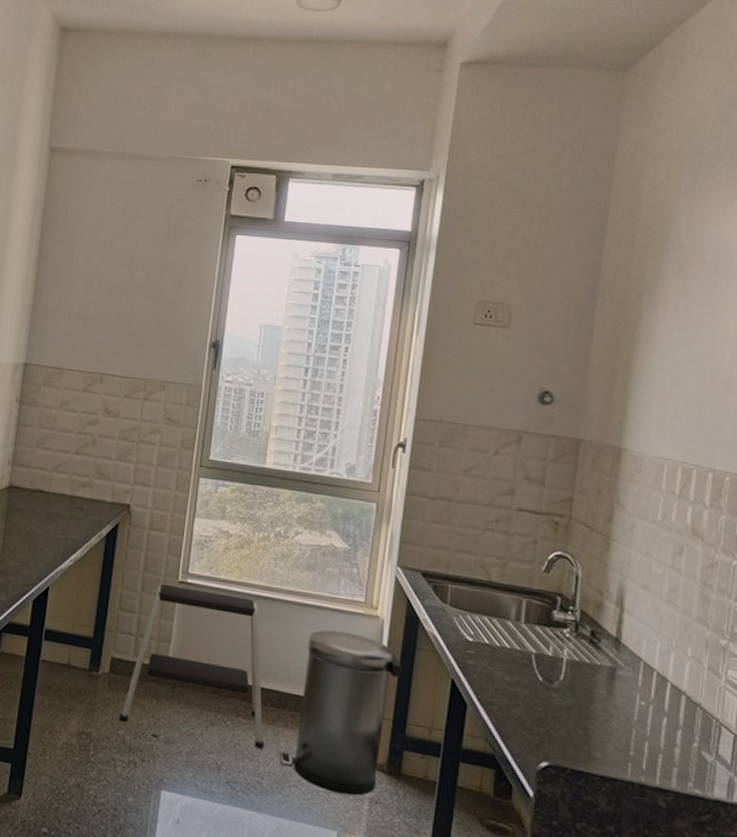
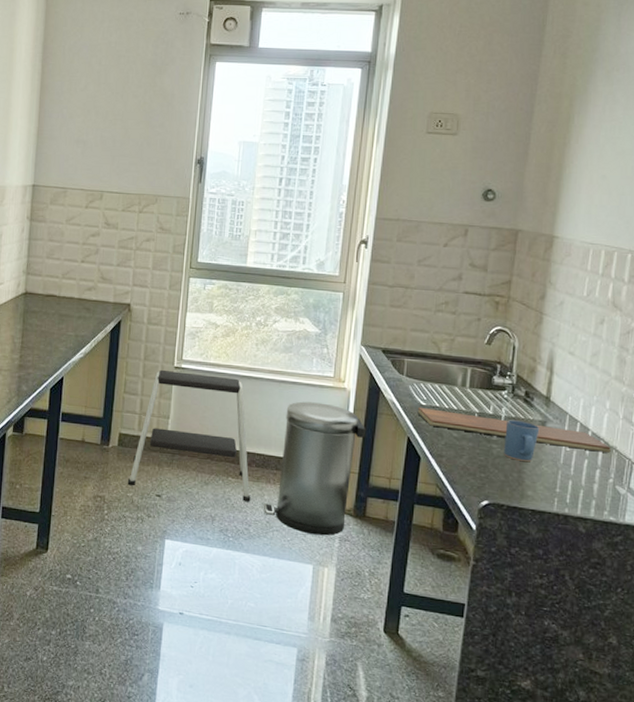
chopping board: none [463,643,696,710] -> present [417,407,612,453]
mug: none [566,664,609,717] -> present [504,420,540,463]

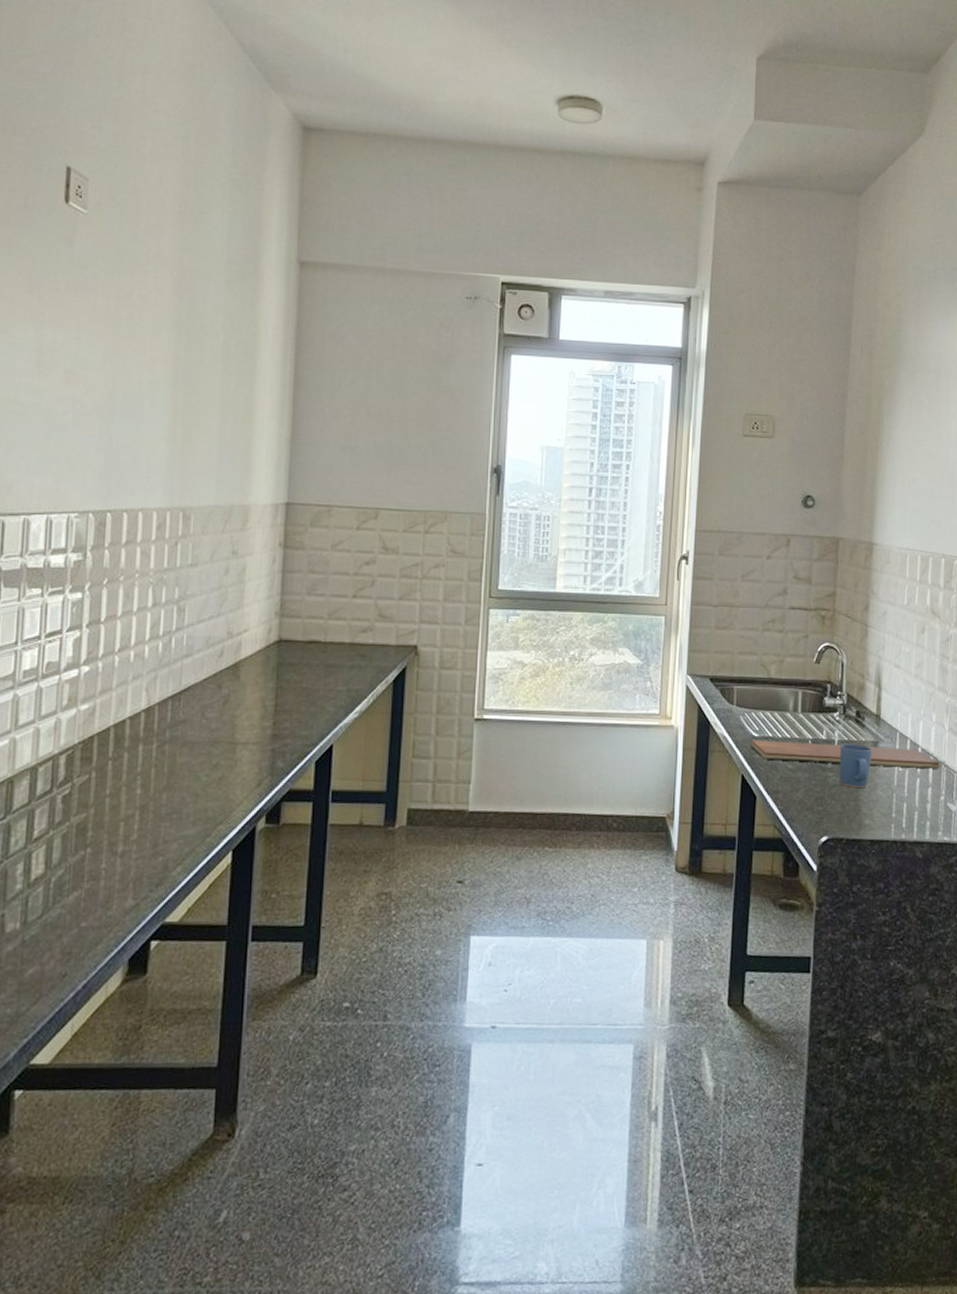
step stool: present [127,369,251,503] -> none [420,723,572,876]
pedal bin: present [263,401,365,536] -> none [586,745,696,903]

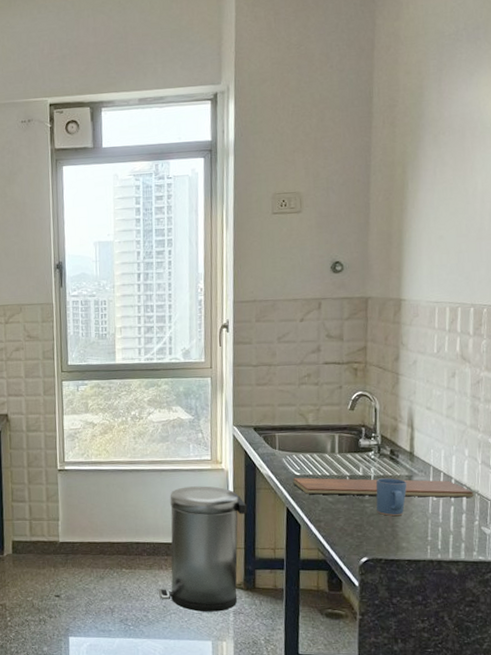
pedal bin: none [586,745,696,903] -> present [158,486,247,612]

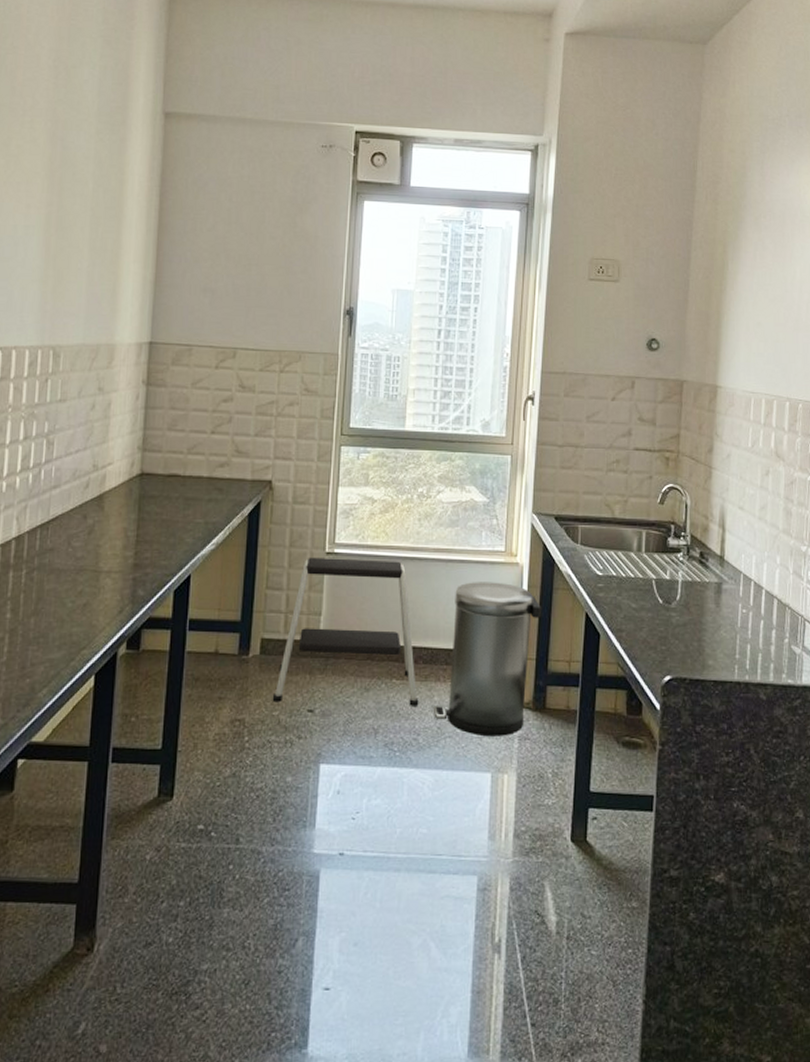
step stool: none [26,473,146,591] -> present [272,557,419,708]
chopping board: present [292,477,475,498] -> none [594,577,785,611]
mug: present [376,478,407,517] -> none [683,584,716,629]

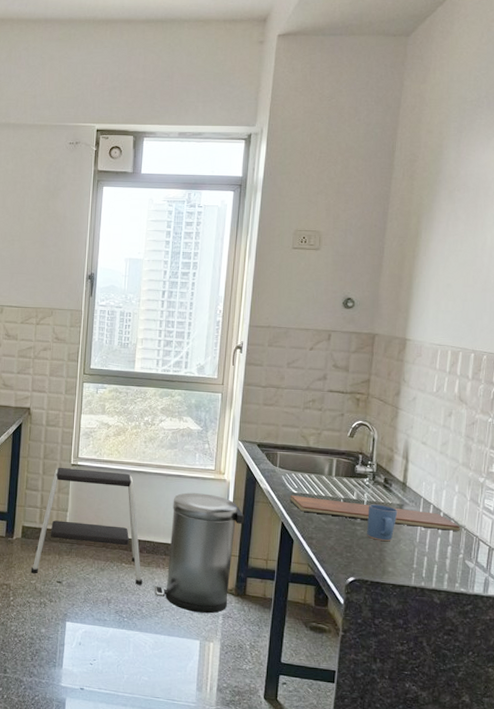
chopping board: none [594,577,785,611] -> present [290,494,461,531]
mug: none [683,584,716,629] -> present [367,504,398,542]

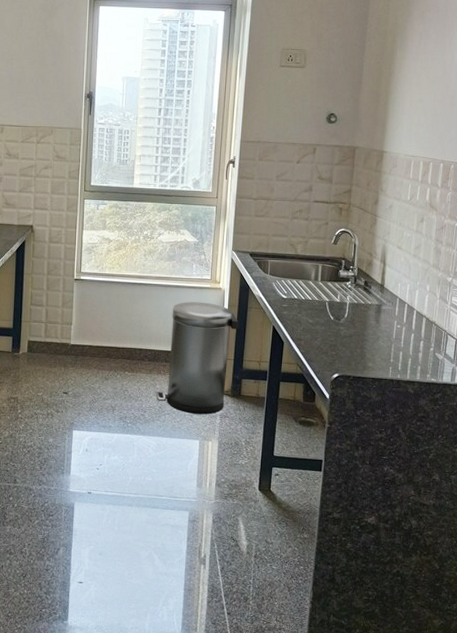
step stool: present [30,467,143,586] -> none [37,282,145,392]
chopping board: present [290,494,461,531] -> none [280,300,432,327]
mug: present [367,504,398,542] -> none [349,305,377,340]

